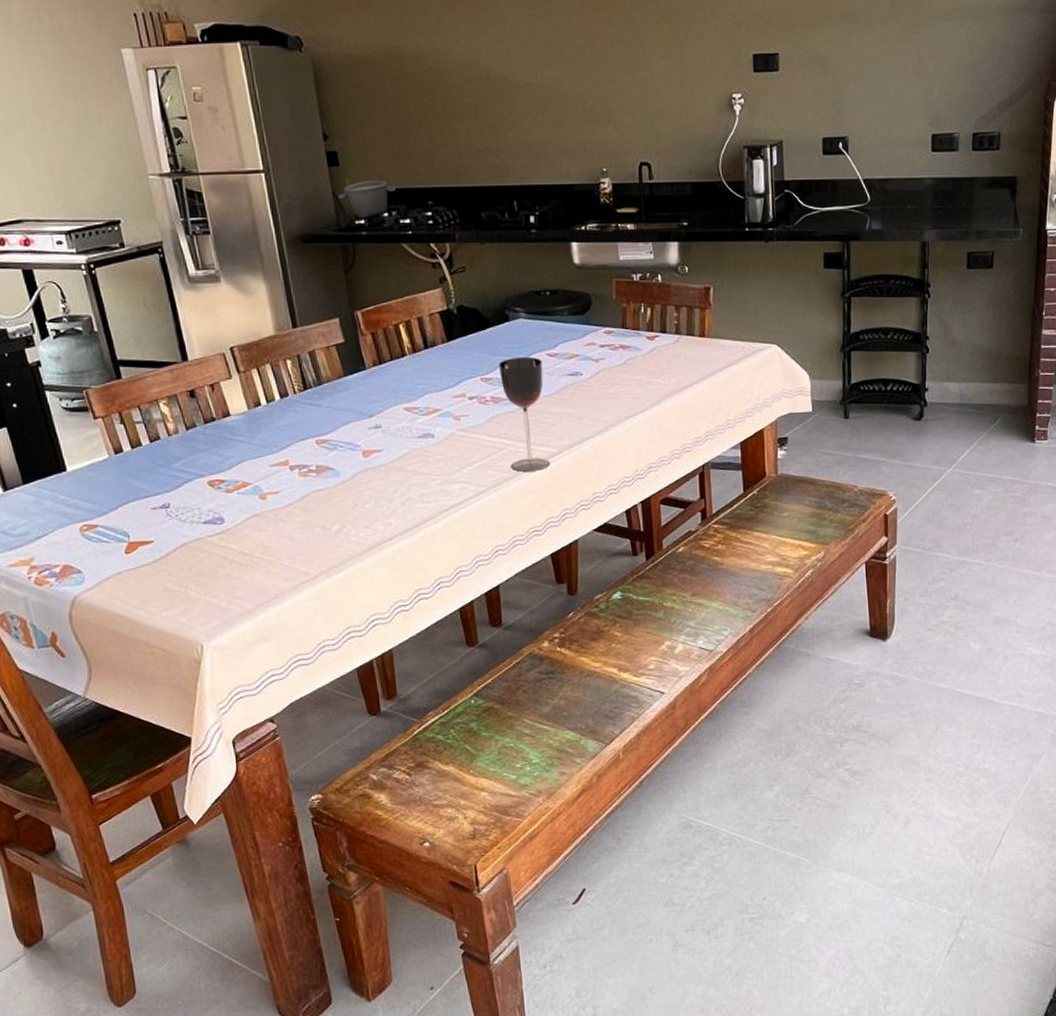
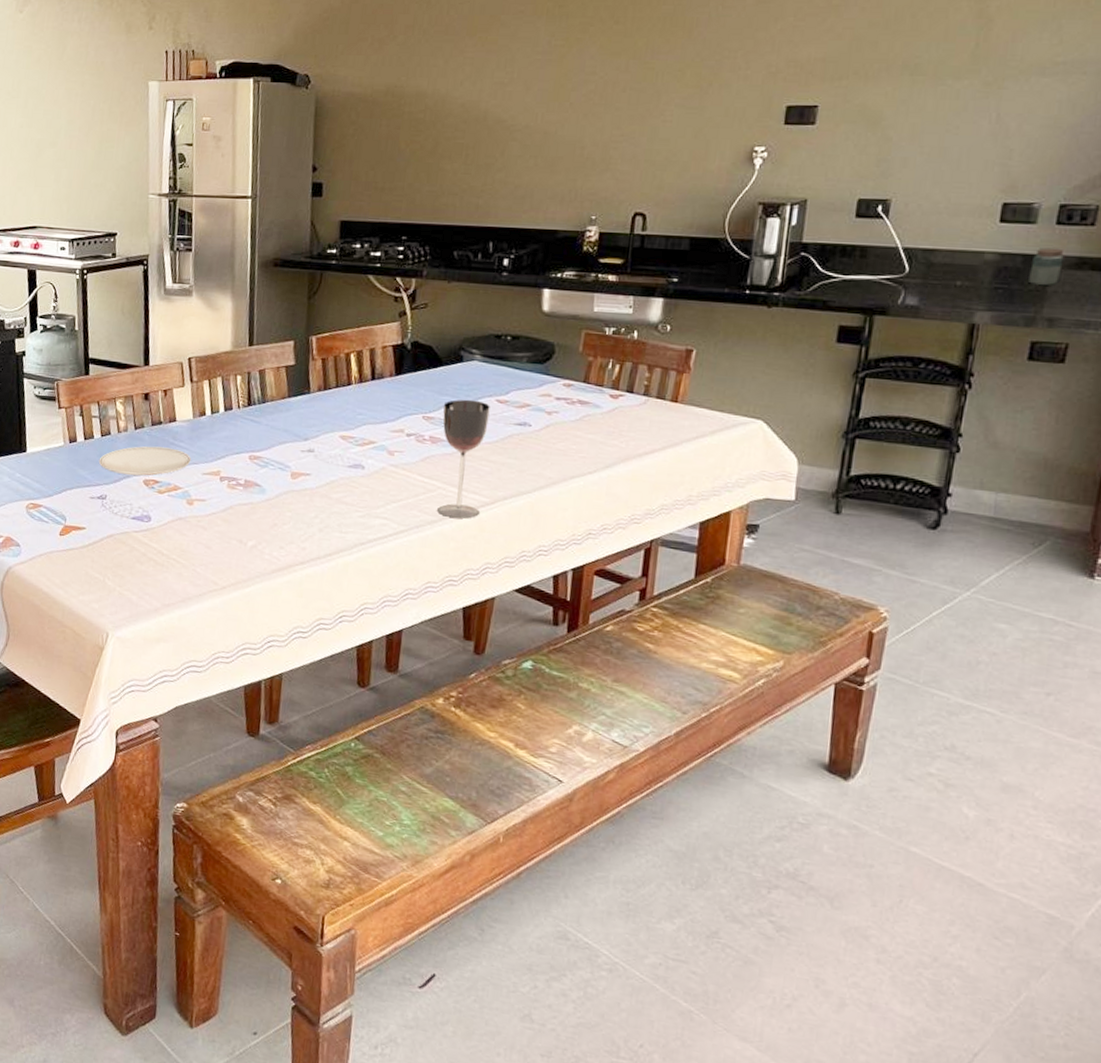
plate: none [152,444,255,479] -> present [98,446,192,476]
cooking pot: present [338,178,396,220] -> none [315,208,373,250]
peanut butter: none [959,171,982,205] -> present [1028,248,1064,287]

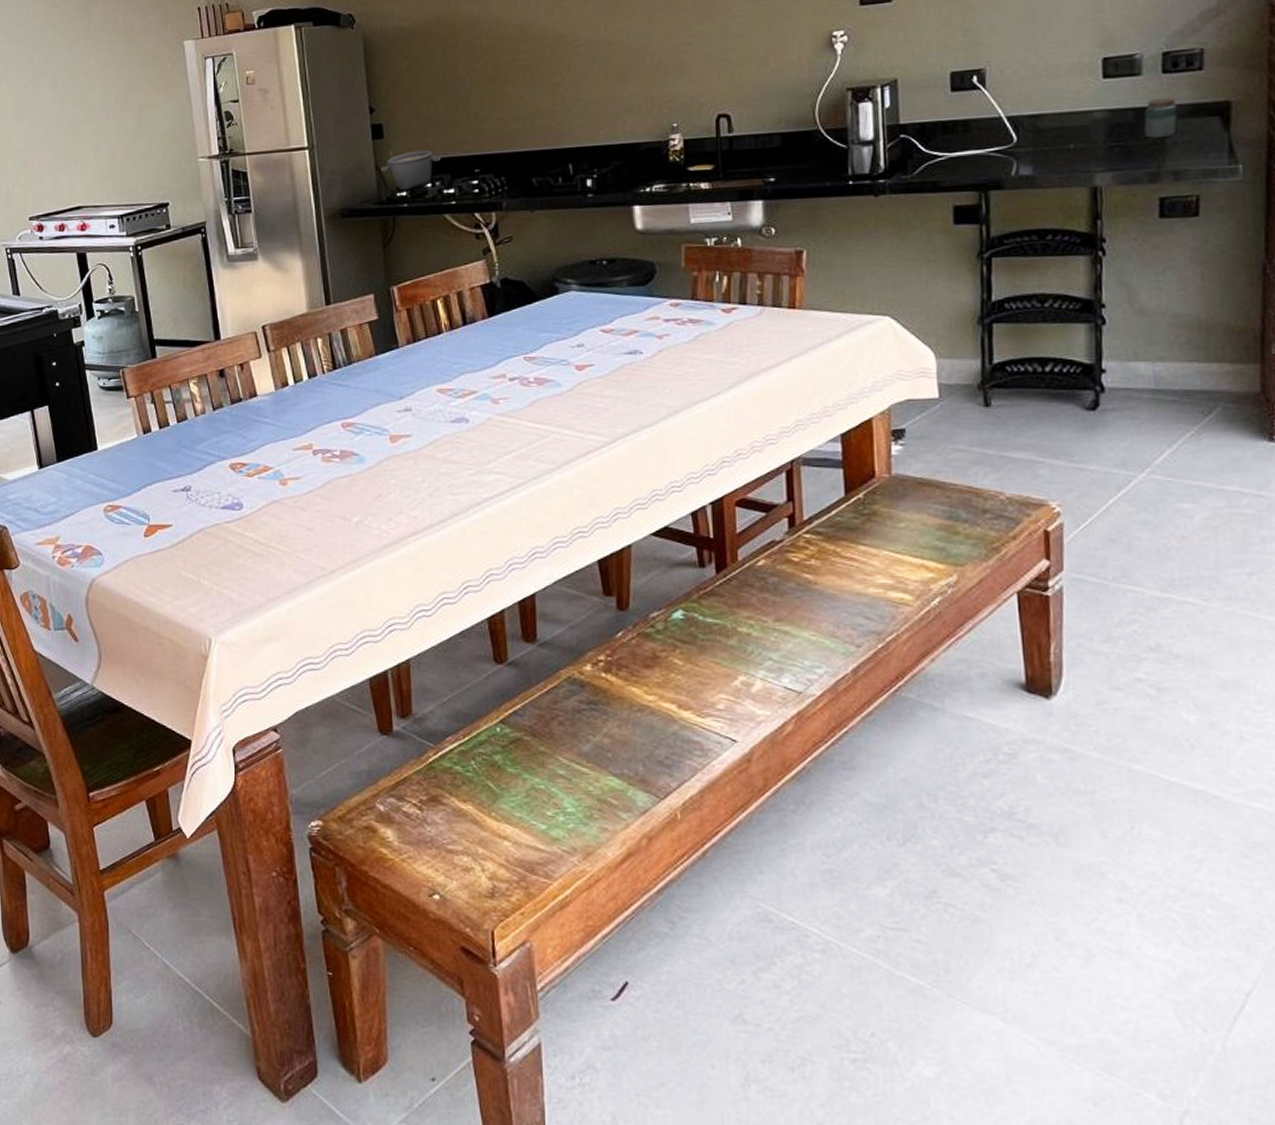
plate: present [98,446,192,476] -> none [178,426,279,462]
cooking pot: none [315,208,373,250] -> present [380,149,441,191]
wineglass: present [437,399,490,519] -> none [545,333,600,463]

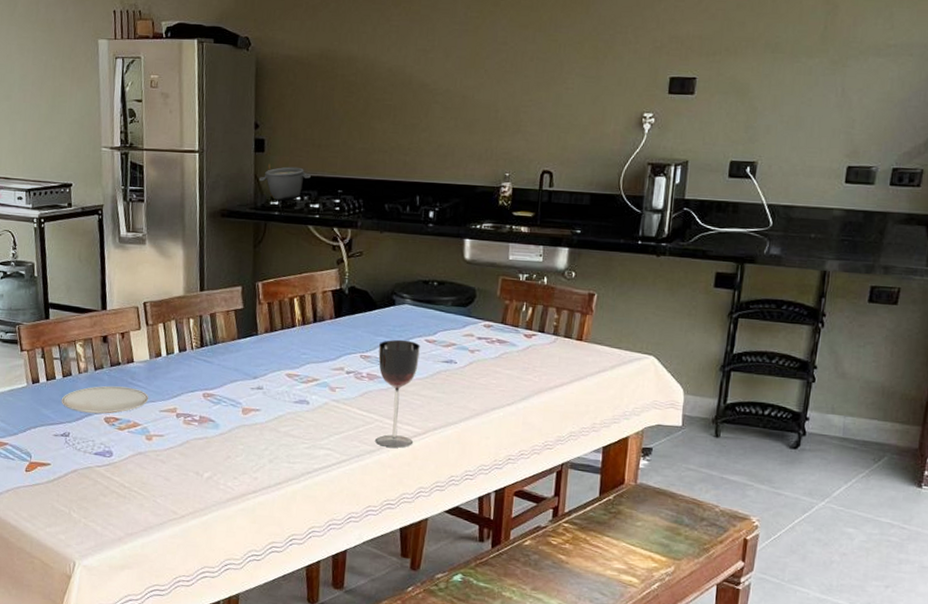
plate: none [178,426,279,462] -> present [61,385,149,414]
wineglass: none [545,333,600,463] -> present [375,339,420,448]
peanut butter: present [1144,97,1178,139] -> none [868,205,896,239]

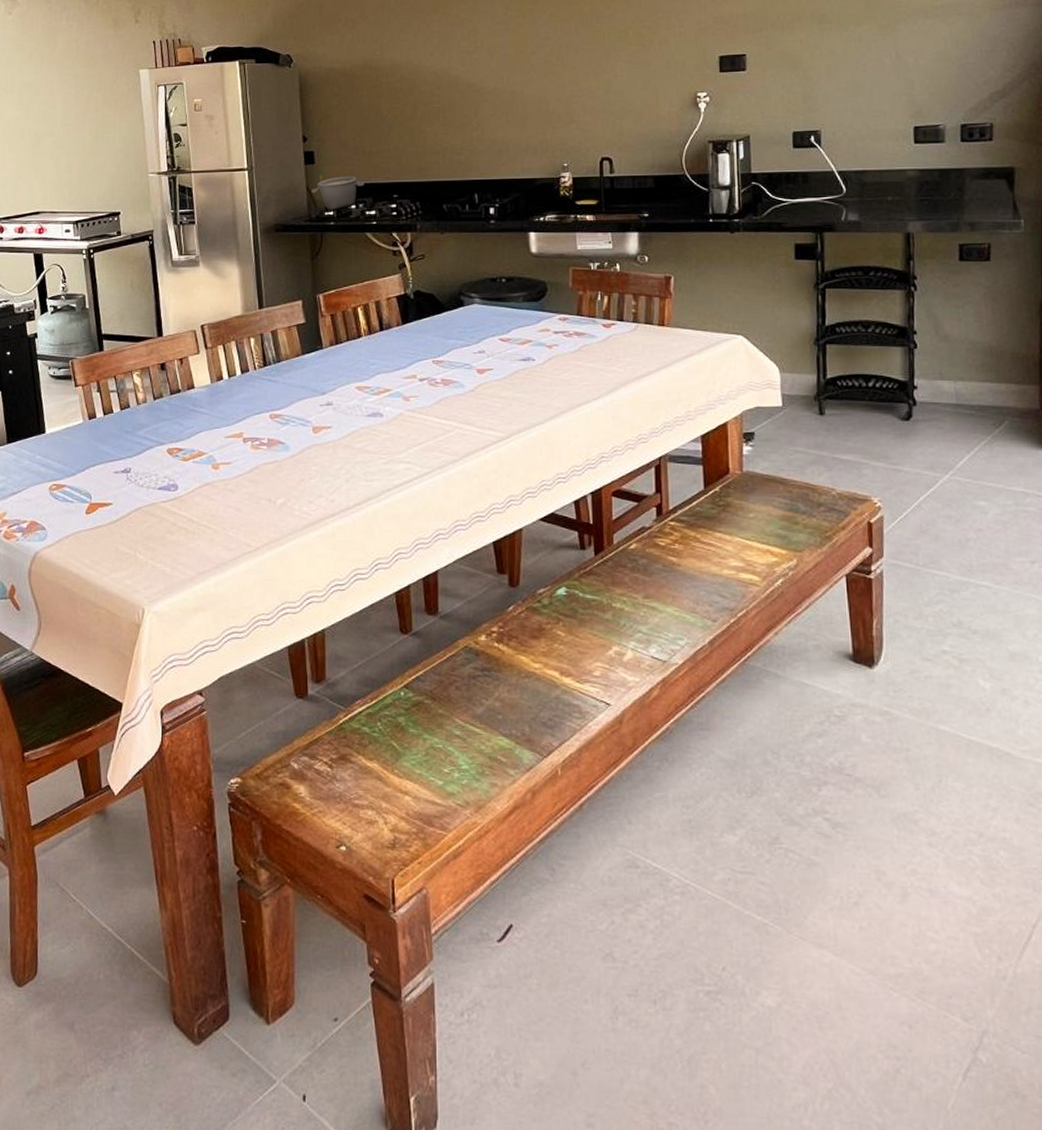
plate: present [61,385,149,414] -> none [120,415,213,446]
wineglass: present [375,339,420,448] -> none [451,341,497,455]

